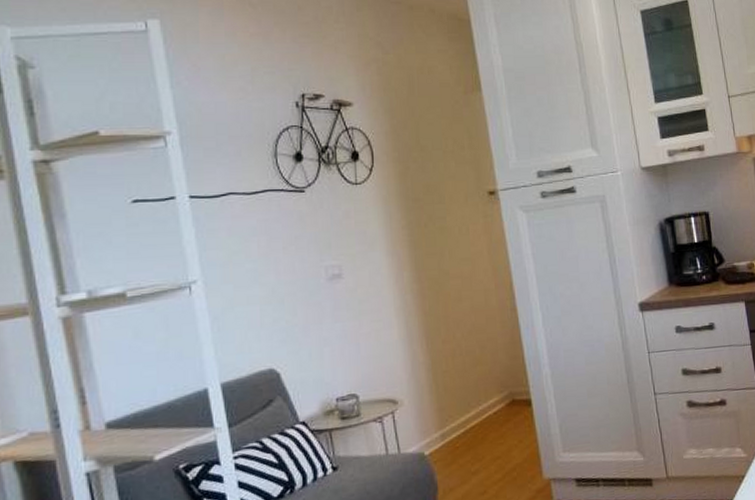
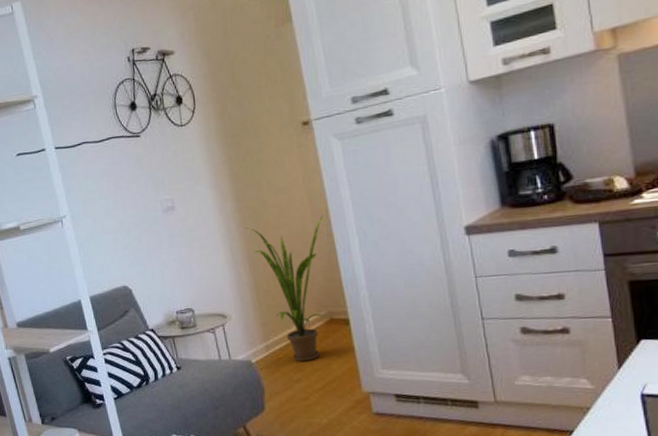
house plant: none [424,289,507,451] -> present [245,215,324,362]

